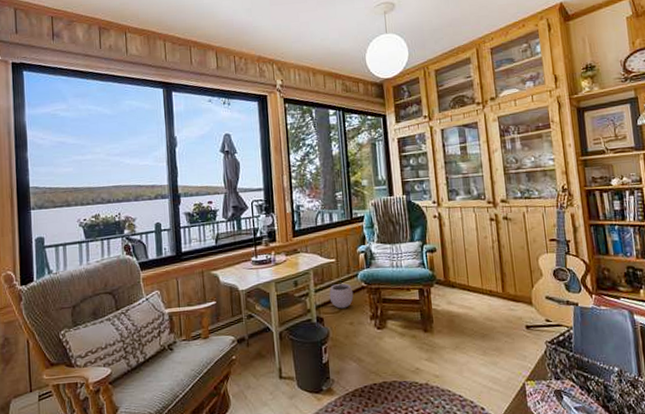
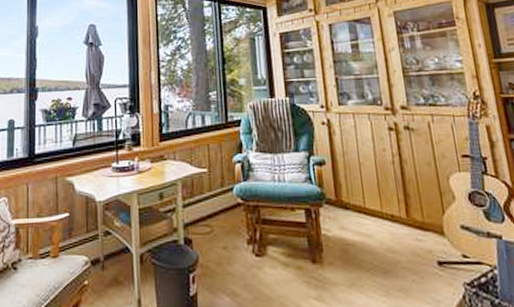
plant pot: present [329,278,354,309] -> none [199,191,228,229]

